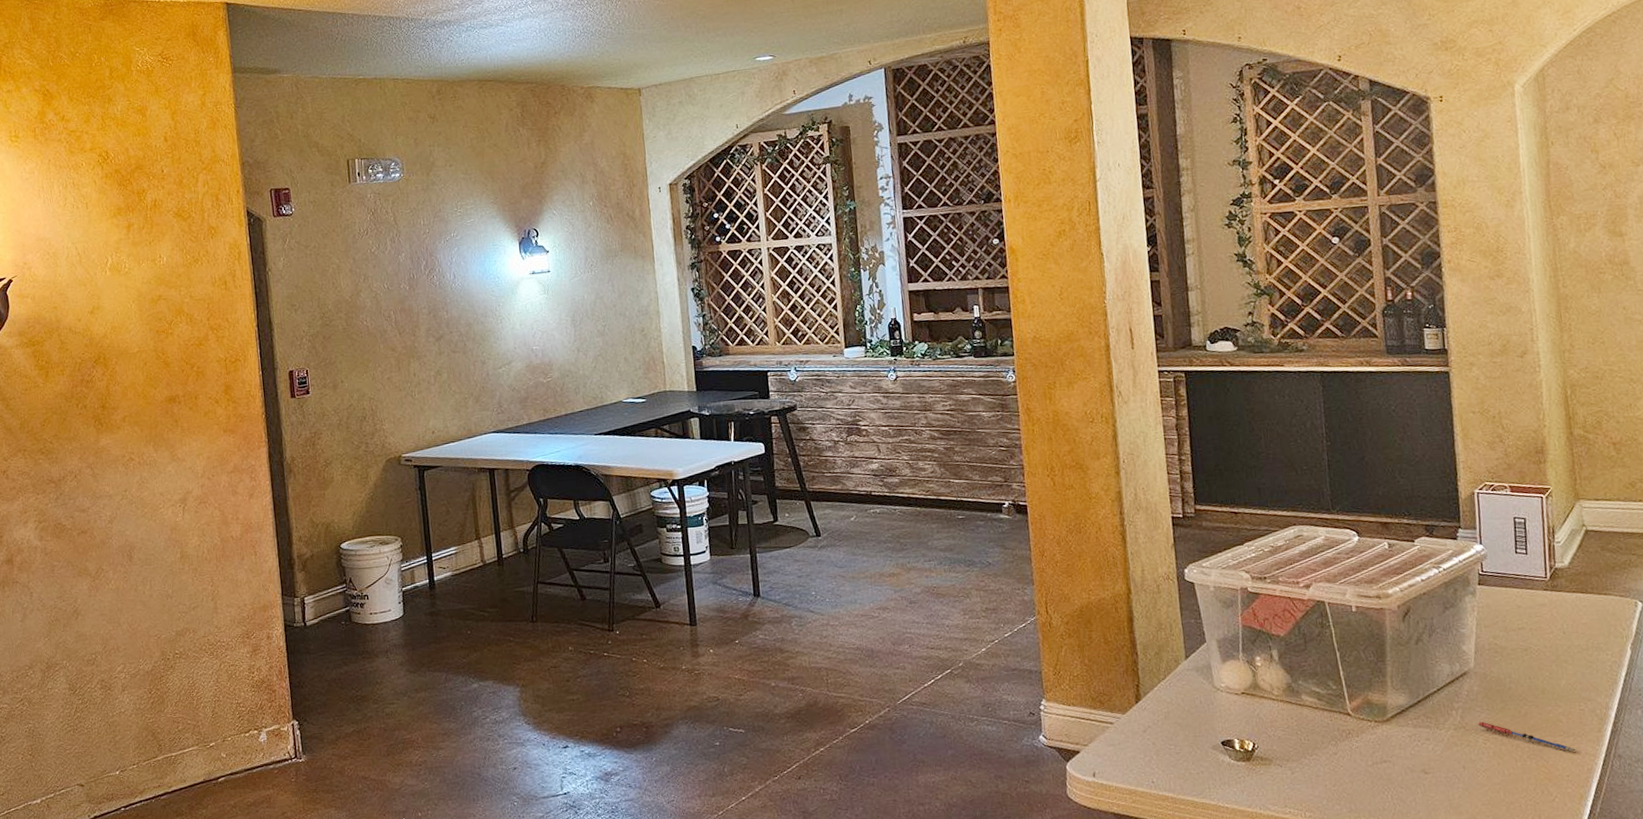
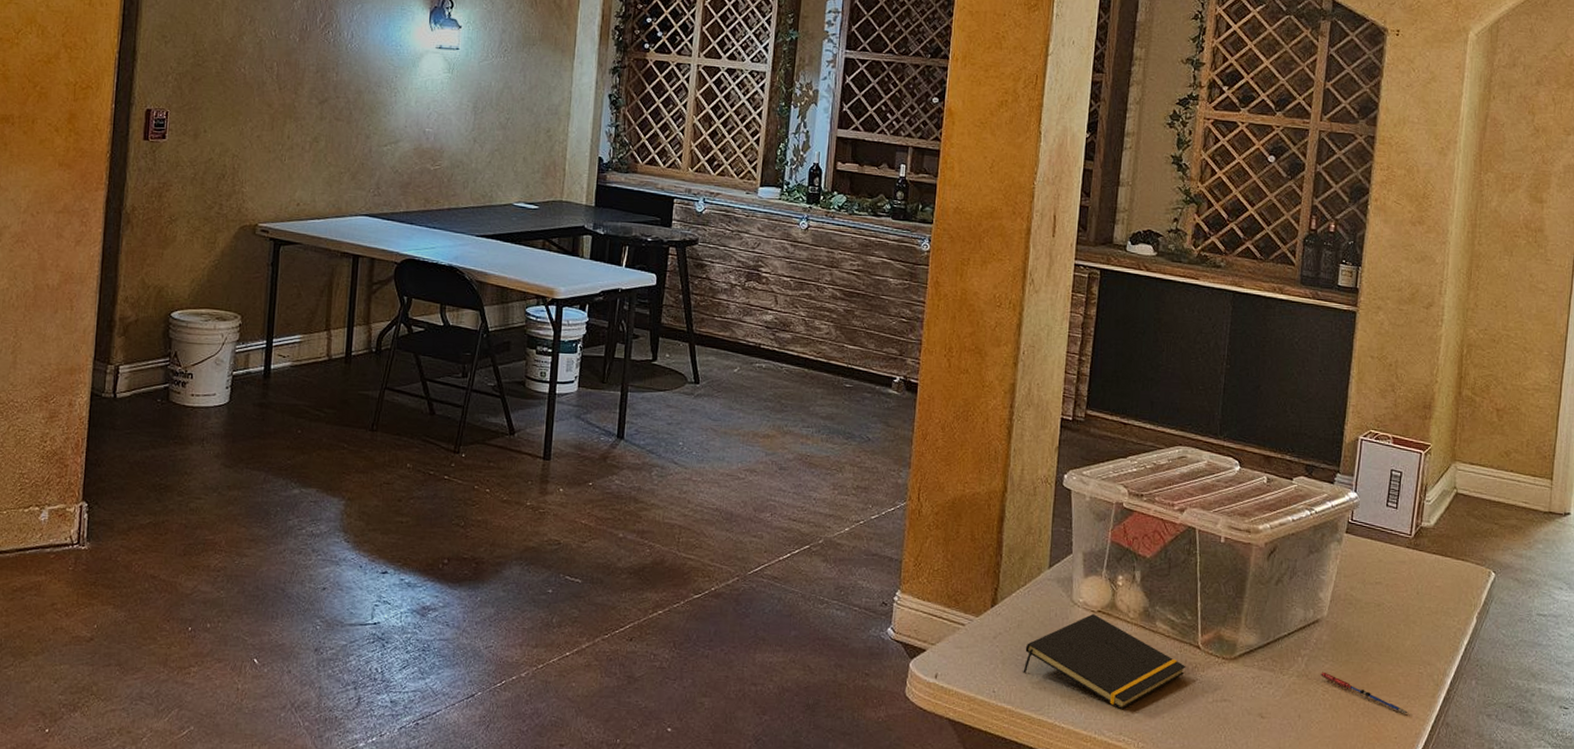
notepad: none [1176,696,1340,784] -> present [1023,614,1186,710]

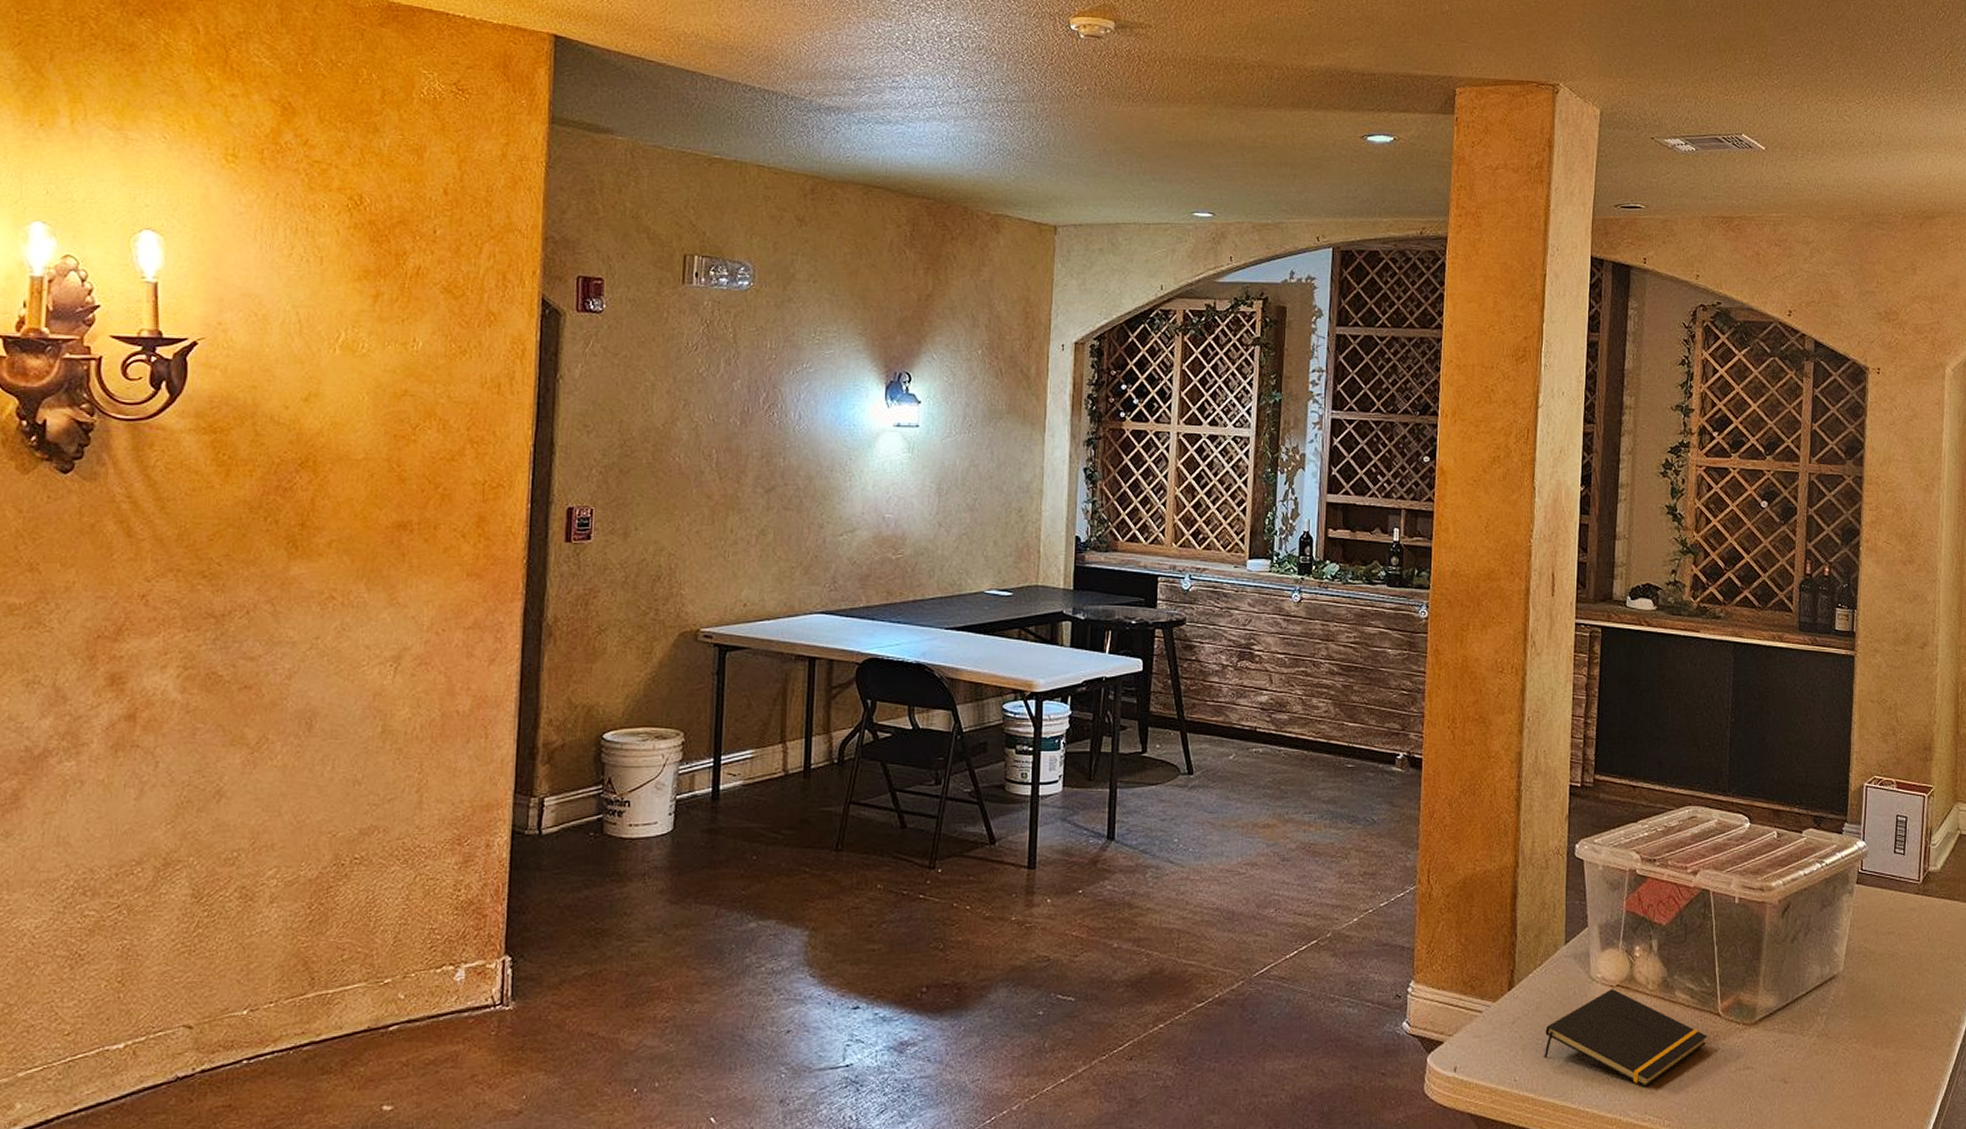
pen: present [1321,672,1408,714] -> none [1840,1029,1926,1066]

